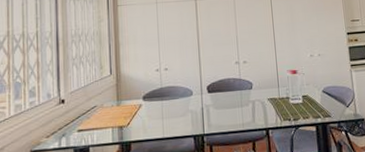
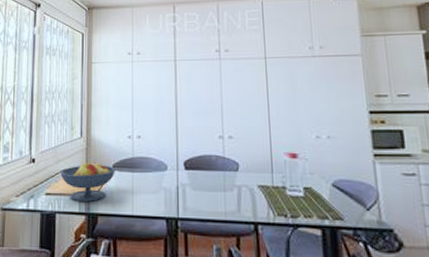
fruit bowl: none [91,96,146,133] -> present [59,162,115,202]

